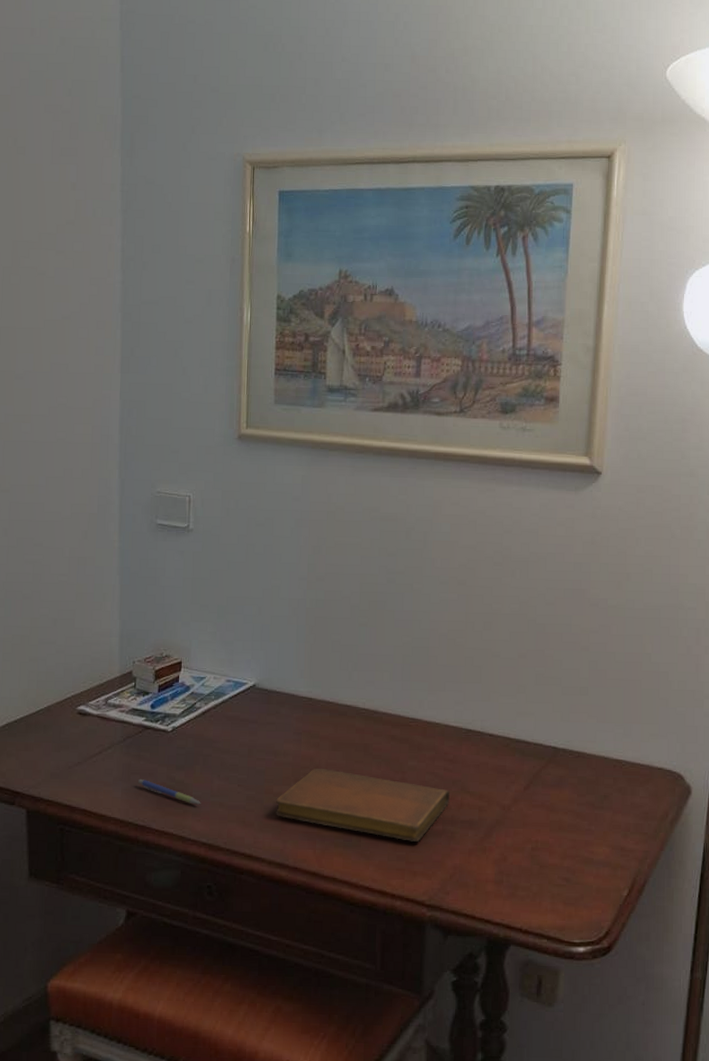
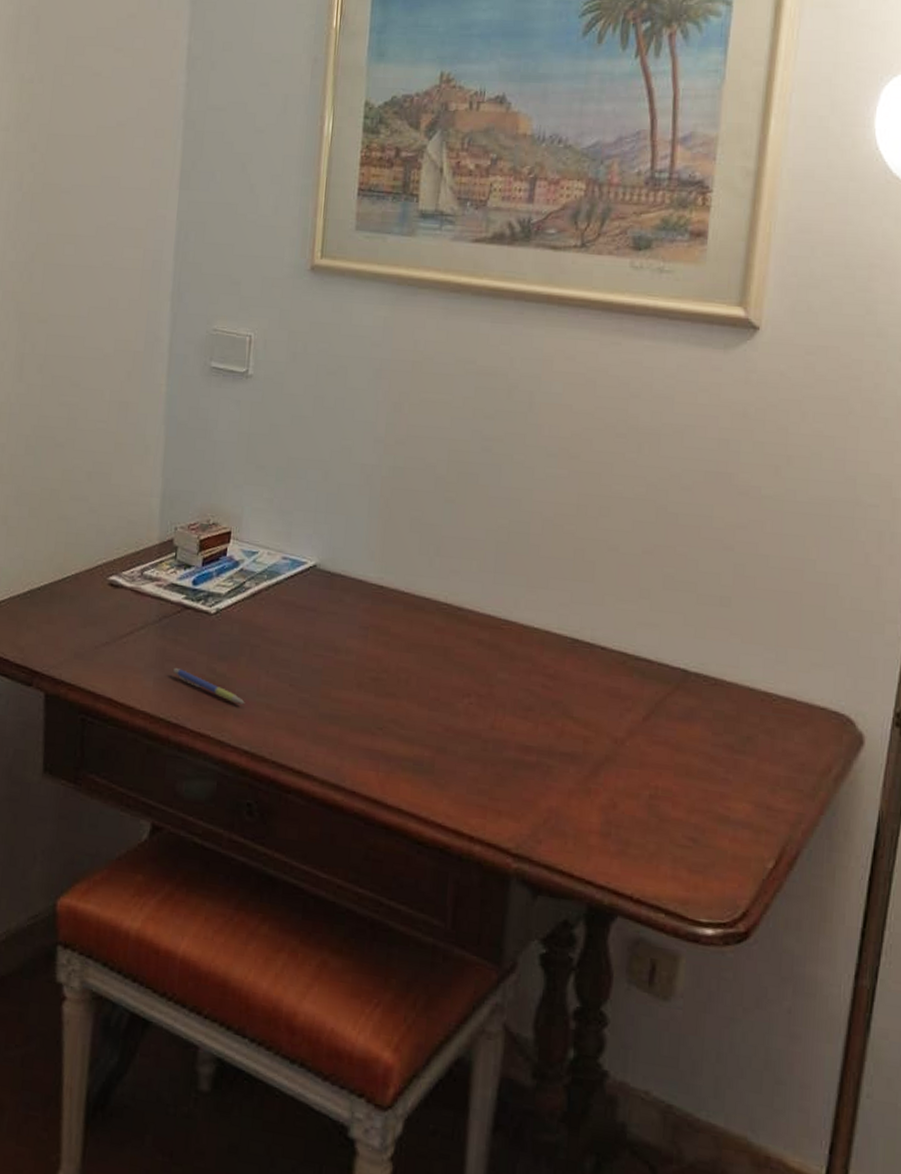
notebook: present [276,768,450,842] -> none [333,671,548,774]

